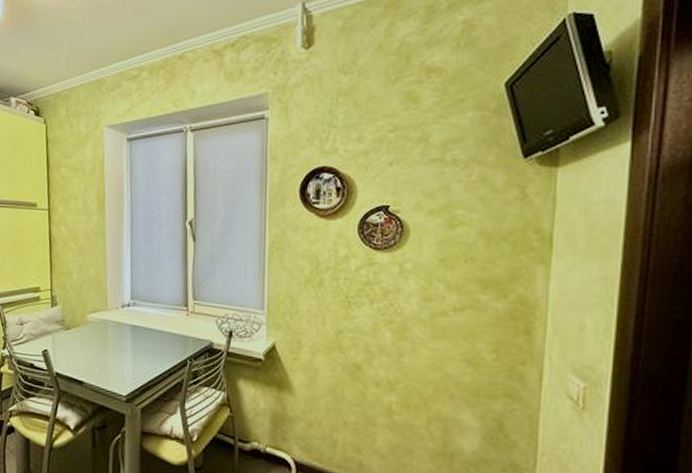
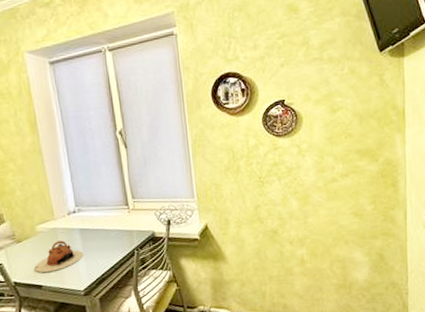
teapot: none [78,334,132,368] -> present [34,240,84,272]

